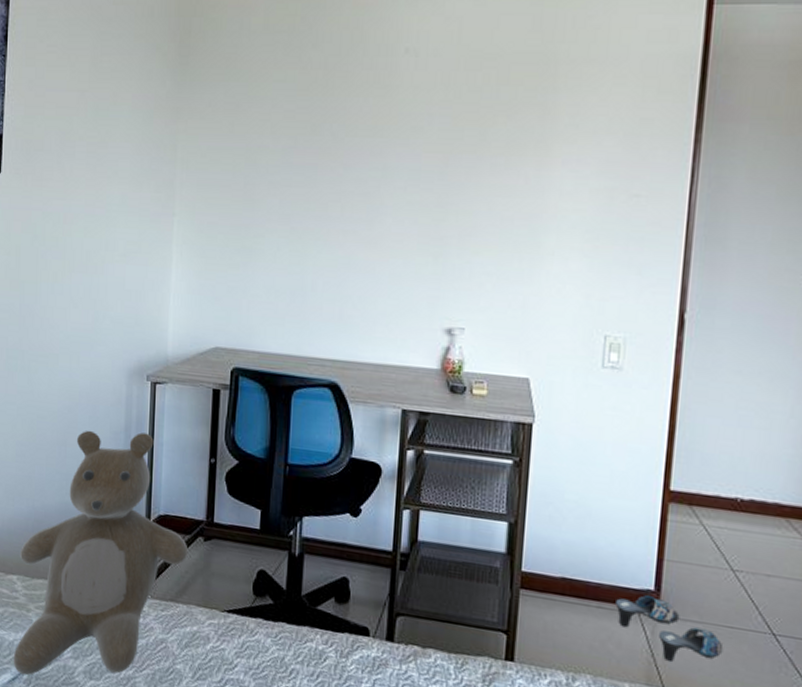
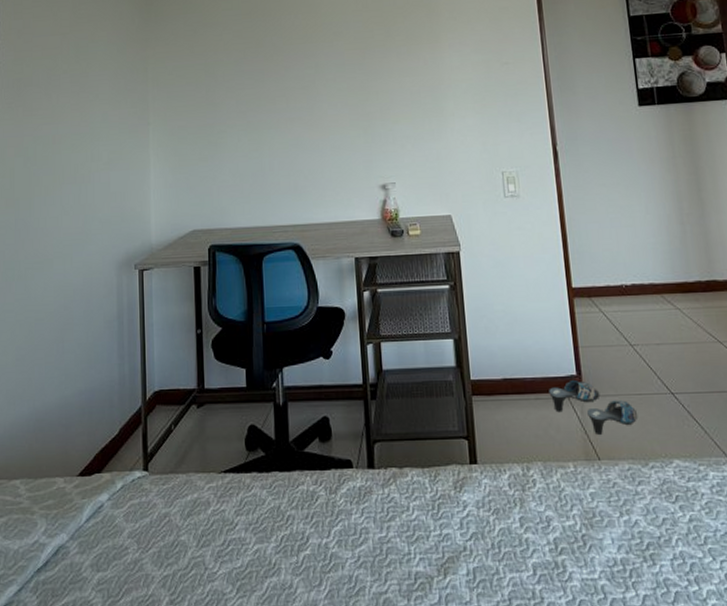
teddy bear: present [13,430,189,676] -> none [19,317,184,583]

